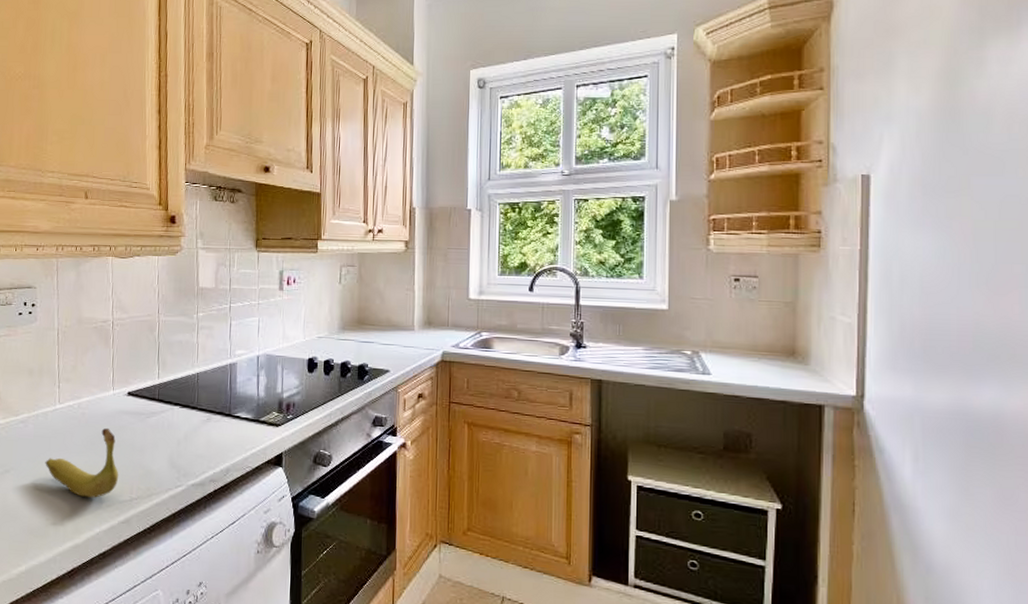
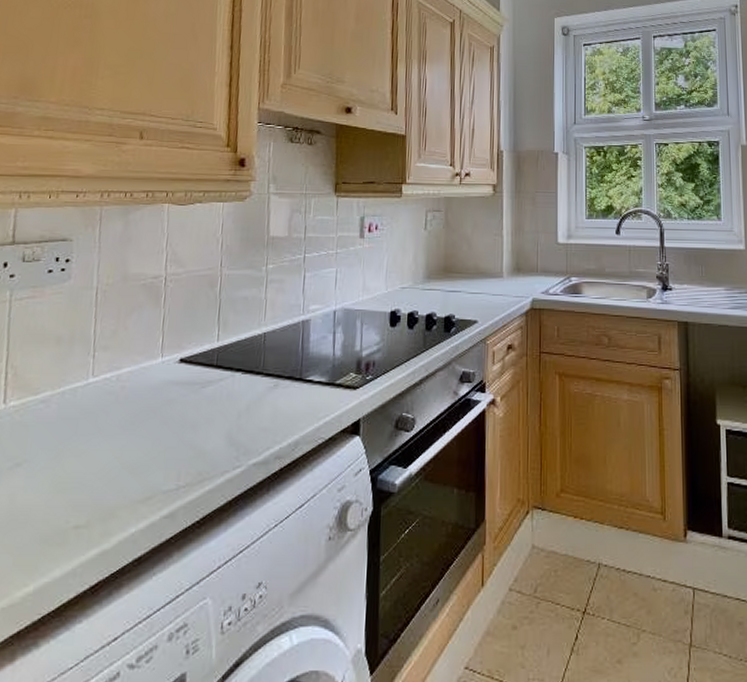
banana: present [45,427,119,498] -> none [69,402,164,490]

